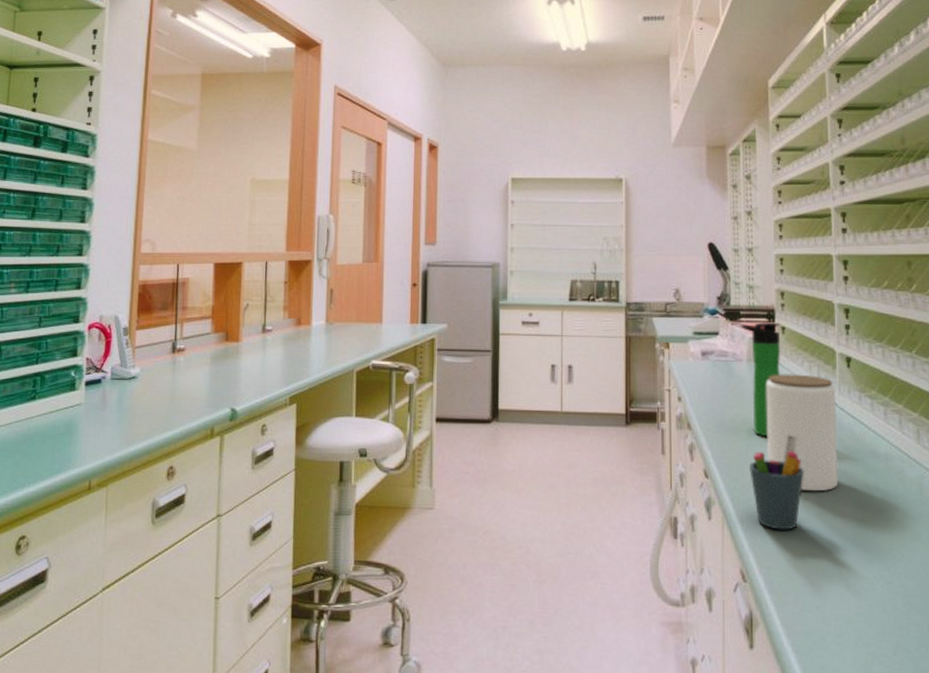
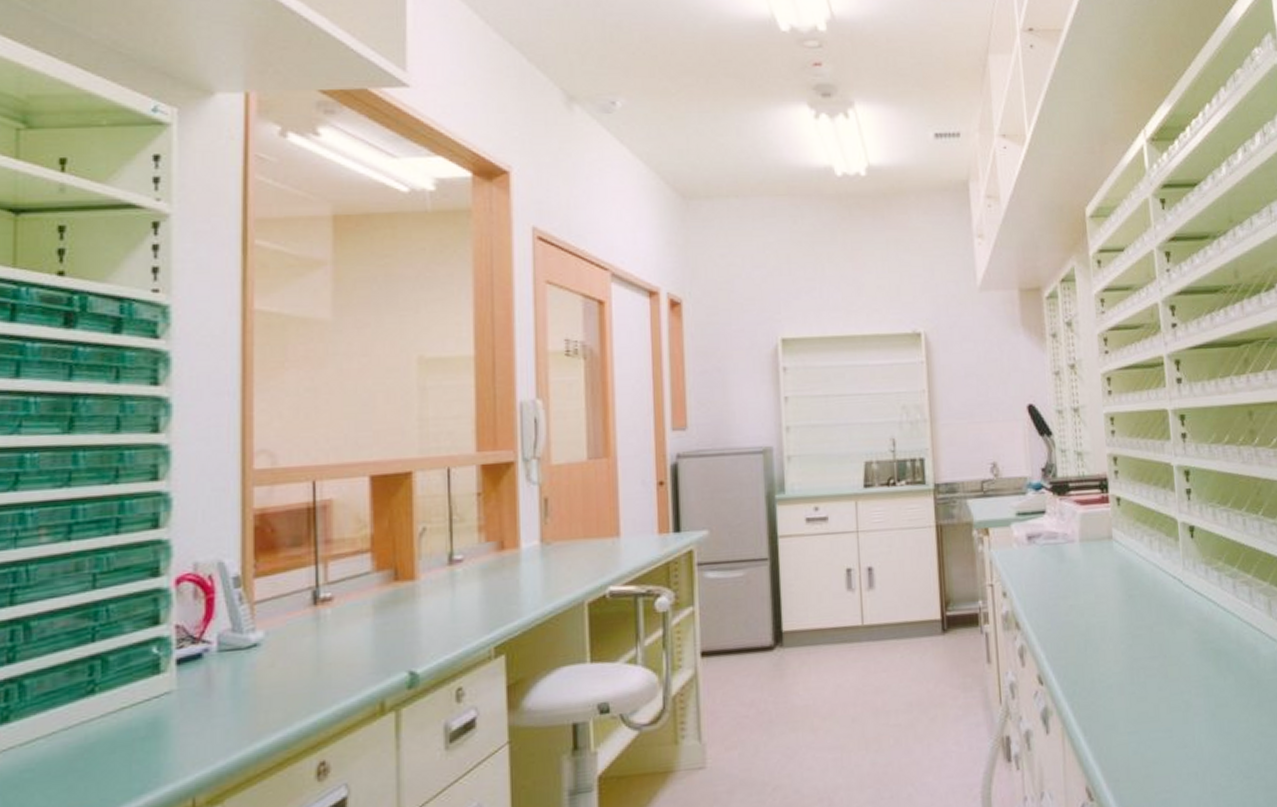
bottle: present [741,322,781,437] -> none [1070,493,1118,628]
pen holder: present [749,435,804,530] -> none [1089,622,1151,735]
jar: present [766,374,839,492] -> none [1102,550,1189,687]

